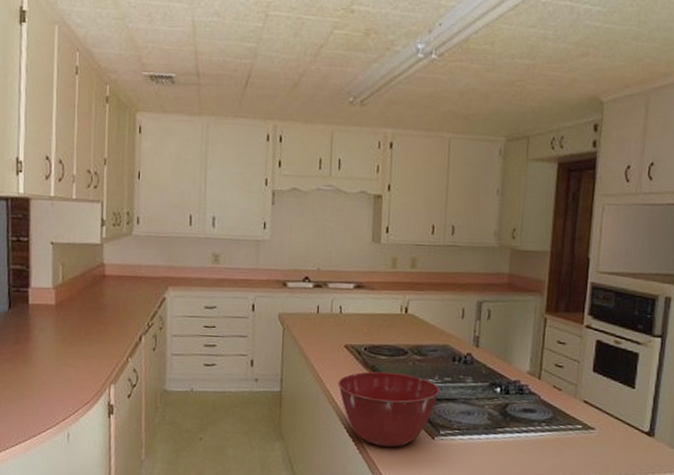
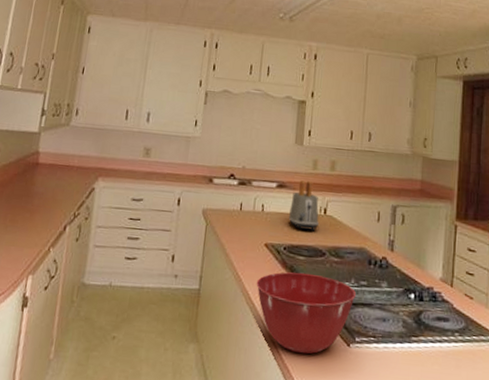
toaster: none [367,279,400,331] -> present [288,180,319,232]

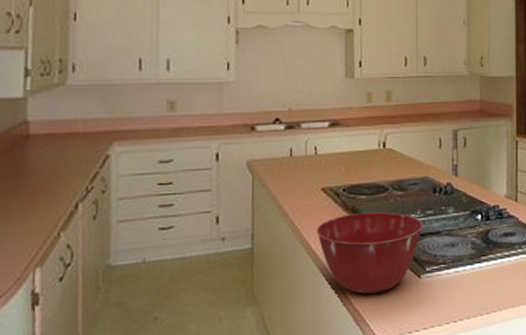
toaster: present [288,180,319,232] -> none [345,114,378,168]

